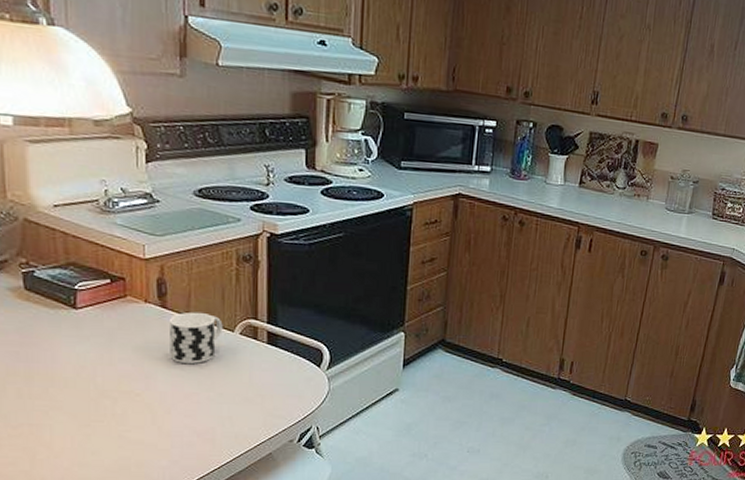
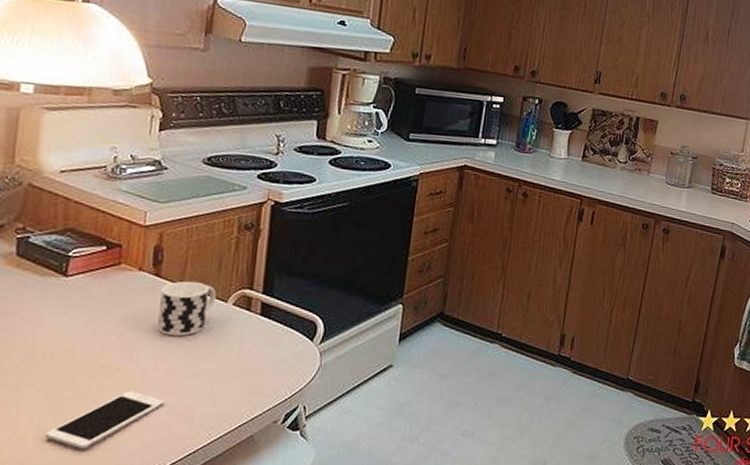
cell phone: none [79,414,186,466] -> present [44,391,165,450]

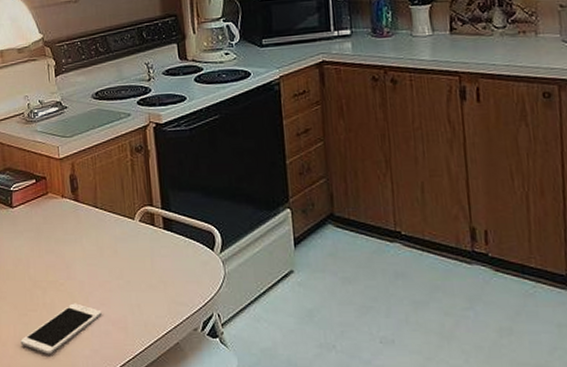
cup: present [157,281,217,336] -> none [82,203,125,252]

